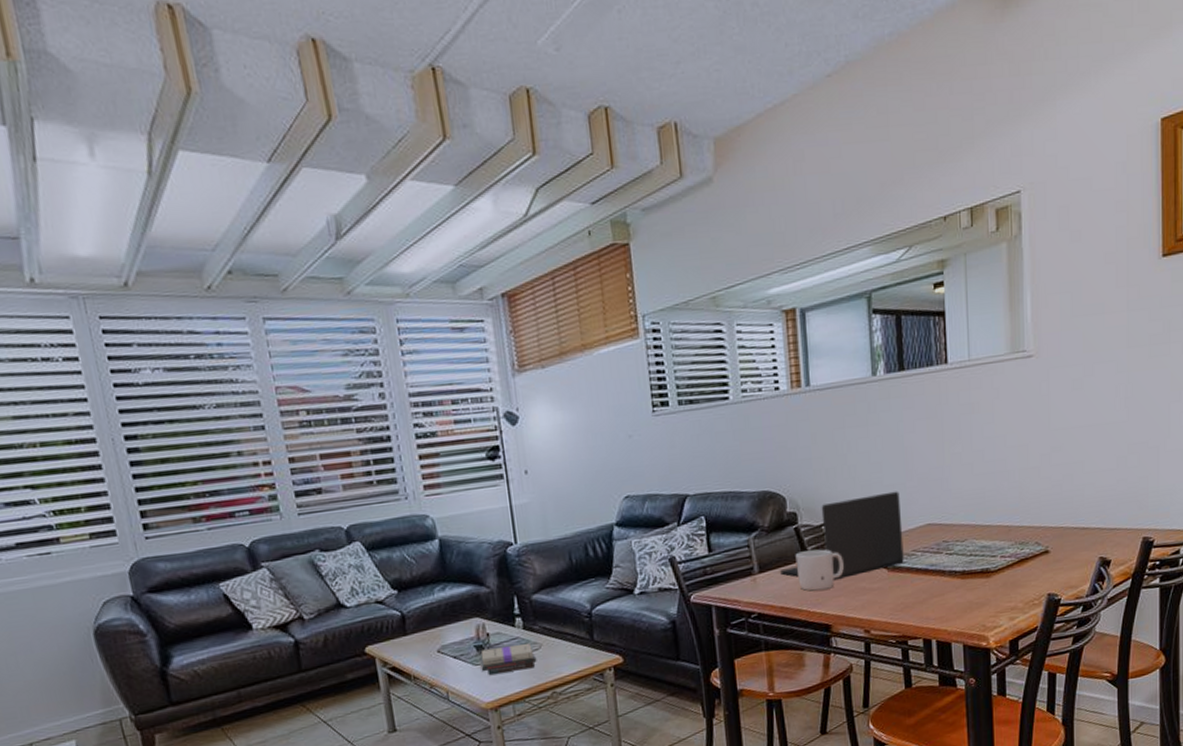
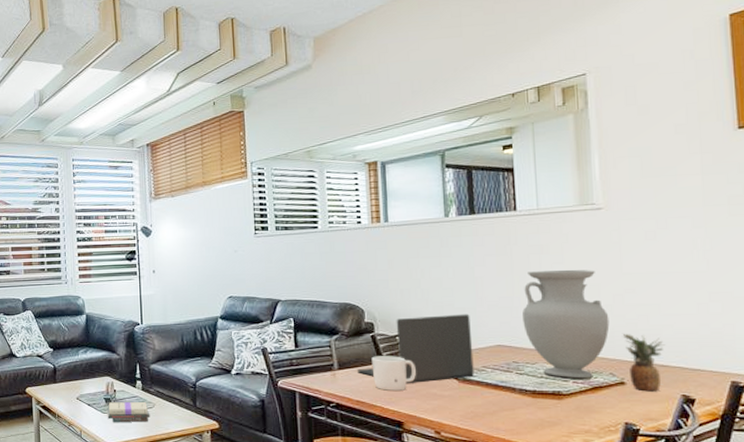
vase: none [953,428,1037,556] -> present [522,270,610,380]
fruit: none [1048,496,1087,558] -> present [622,333,666,392]

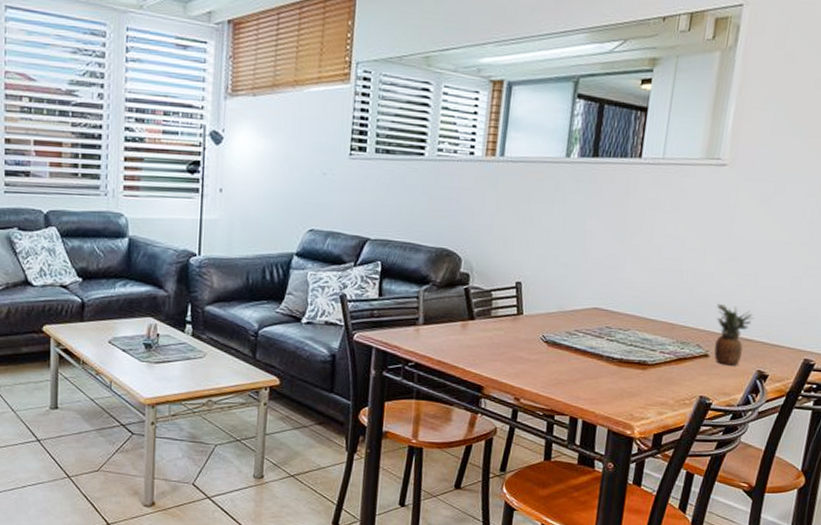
books: present [106,401,150,422] -> none [145,349,199,374]
laptop: present [357,314,474,384] -> none [443,270,572,345]
mug: present [371,356,416,391] -> none [459,312,506,352]
vase: present [522,270,610,380] -> none [623,229,709,351]

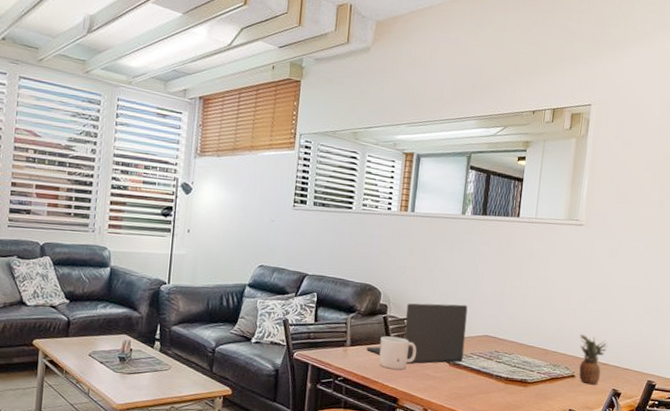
laptop: none [443,270,572,345] -> present [366,303,468,364]
mug: none [459,312,506,352] -> present [379,336,417,370]

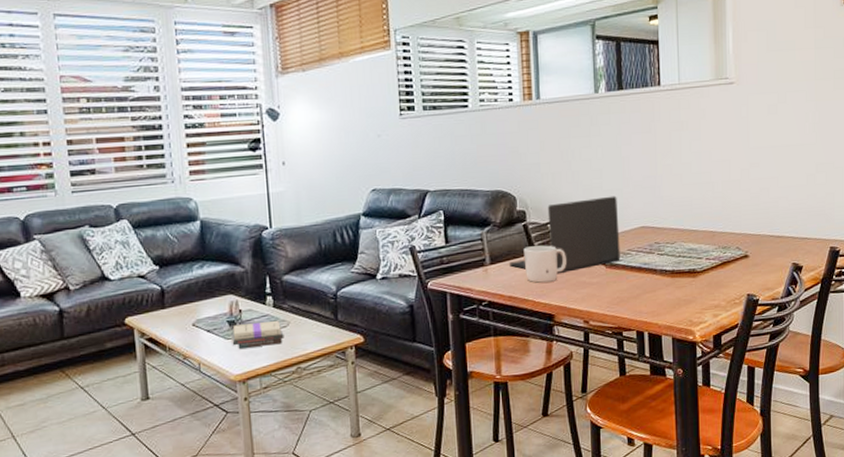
books: none [119,361,165,384] -> present [230,320,284,349]
fruit: present [579,334,609,385] -> none [747,207,781,263]

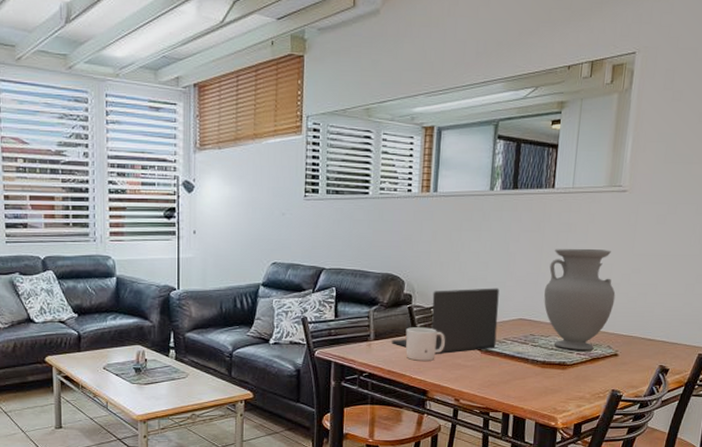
books: present [230,320,284,349] -> none [135,371,183,393]
vase: none [664,145,737,257] -> present [544,249,616,352]

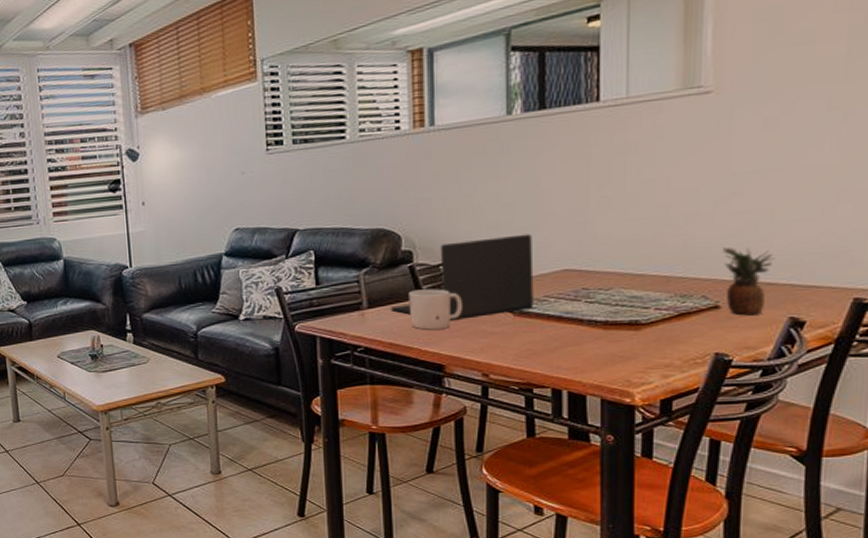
vase: present [544,249,616,352] -> none [598,171,708,307]
fruit: none [622,309,655,363] -> present [721,247,776,316]

